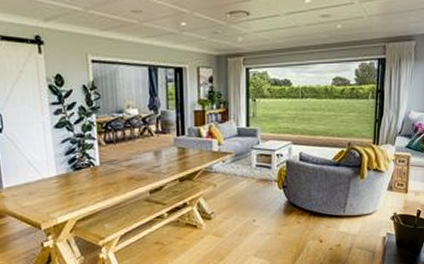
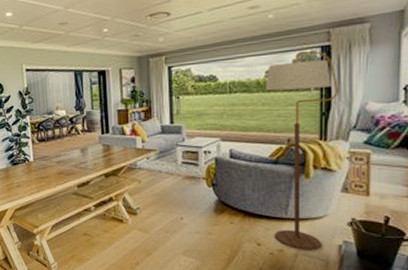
floor lamp: none [333,62,390,244] -> present [266,51,340,250]

